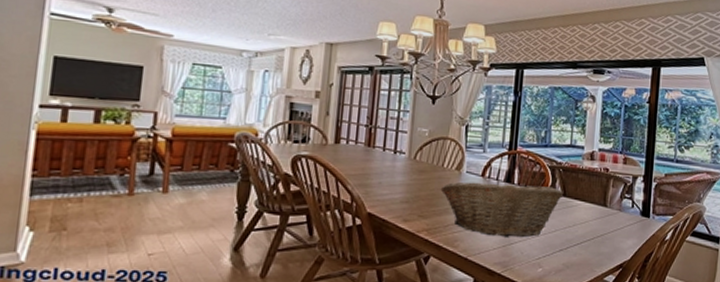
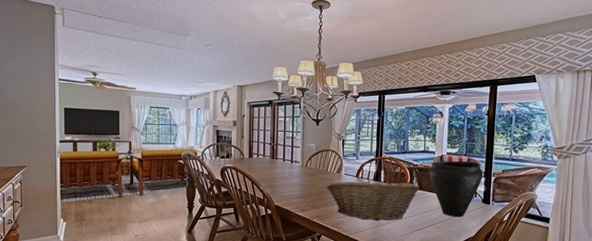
vase: none [575,159,643,234] -> present [428,161,483,217]

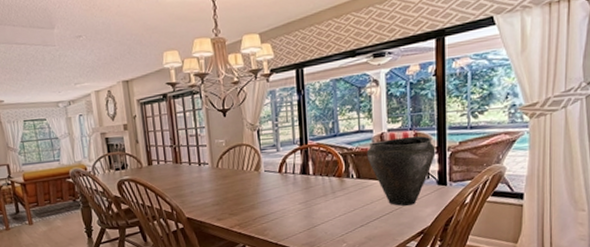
fruit basket: present [326,179,420,221] -> none [244,172,358,222]

